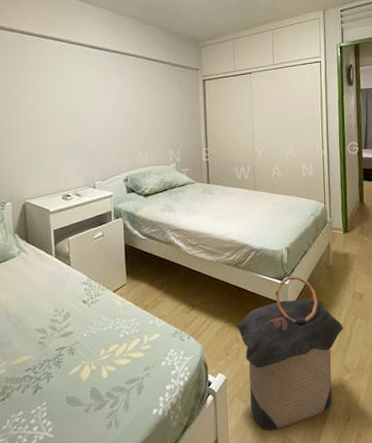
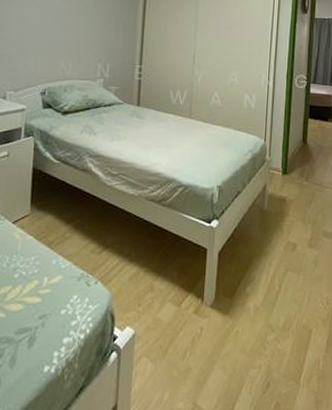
laundry hamper: present [234,275,344,431] -> none [151,218,273,397]

